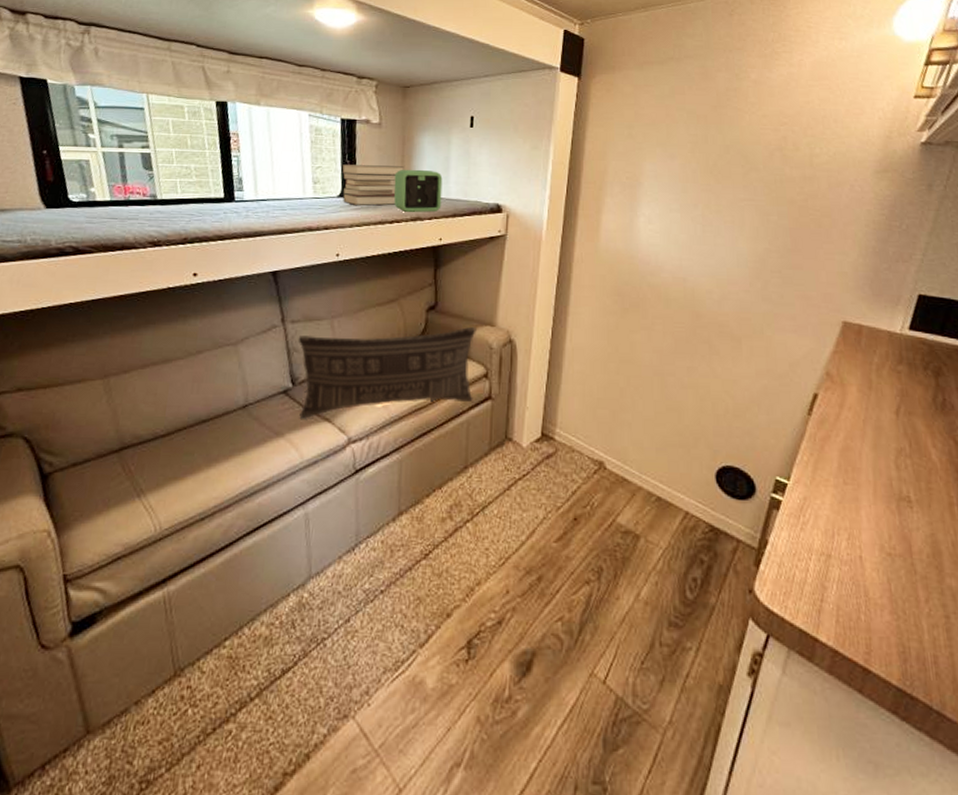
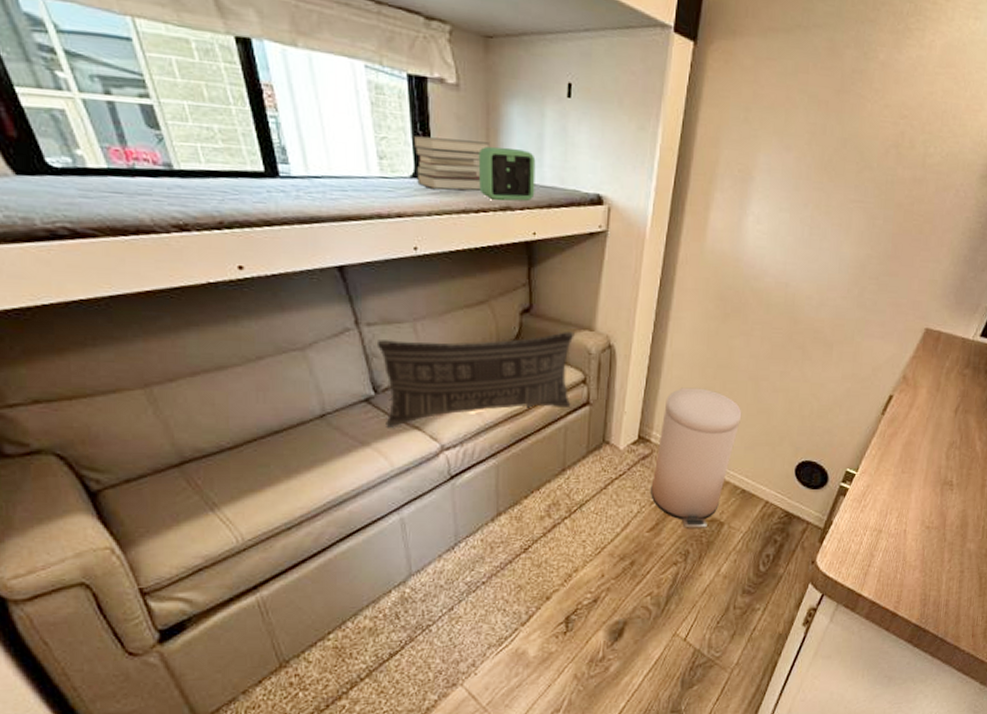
pedal bin: none [557,383,650,541] -> present [651,387,742,528]

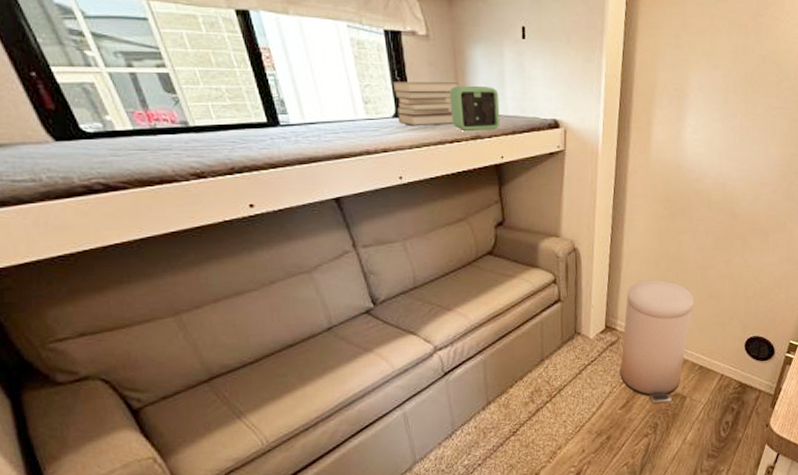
pillow: present [376,330,575,426] -> none [372,238,545,333]

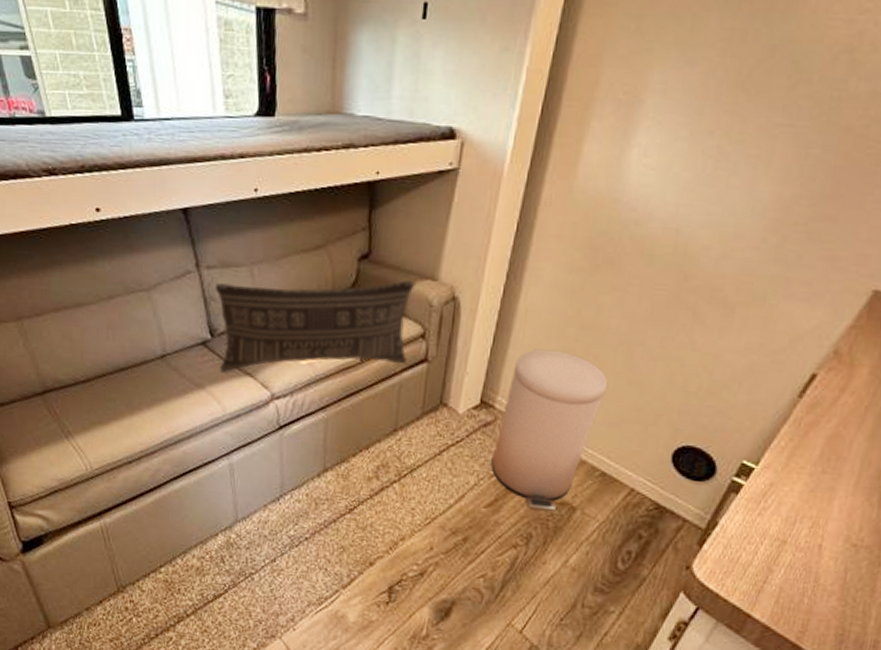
pillow: none [372,238,545,333] -> present [214,279,415,371]
books: present [392,82,458,127] -> none [258,72,335,129]
alarm clock: present [449,85,500,132] -> none [322,79,384,138]

